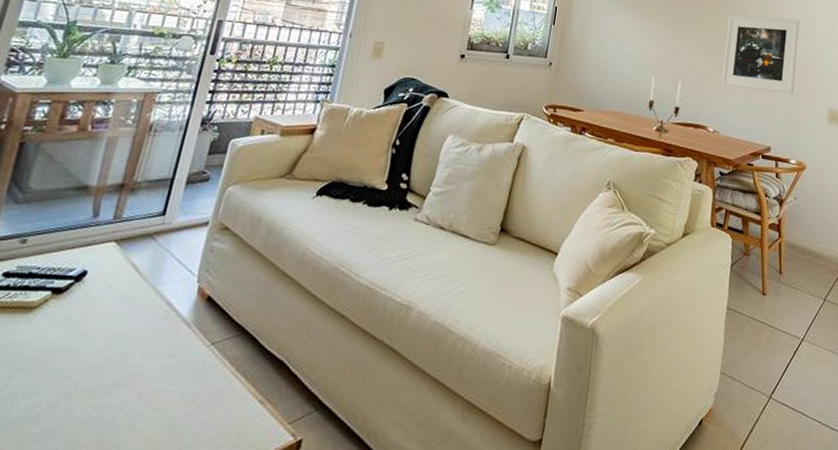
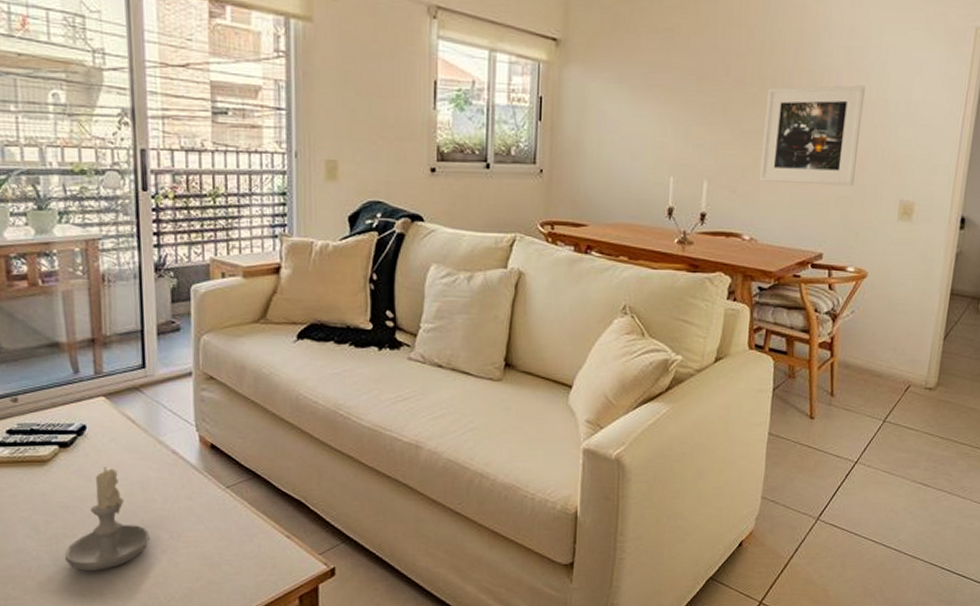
candle: none [14,316,117,437] -> present [64,467,150,570]

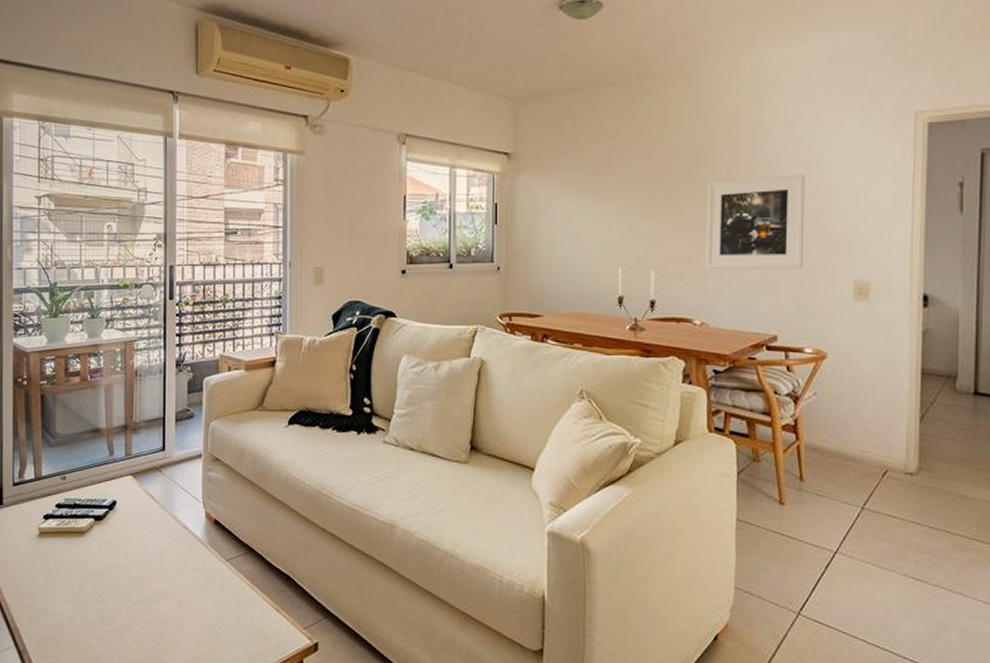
candle: present [64,467,150,570] -> none [92,538,161,635]

